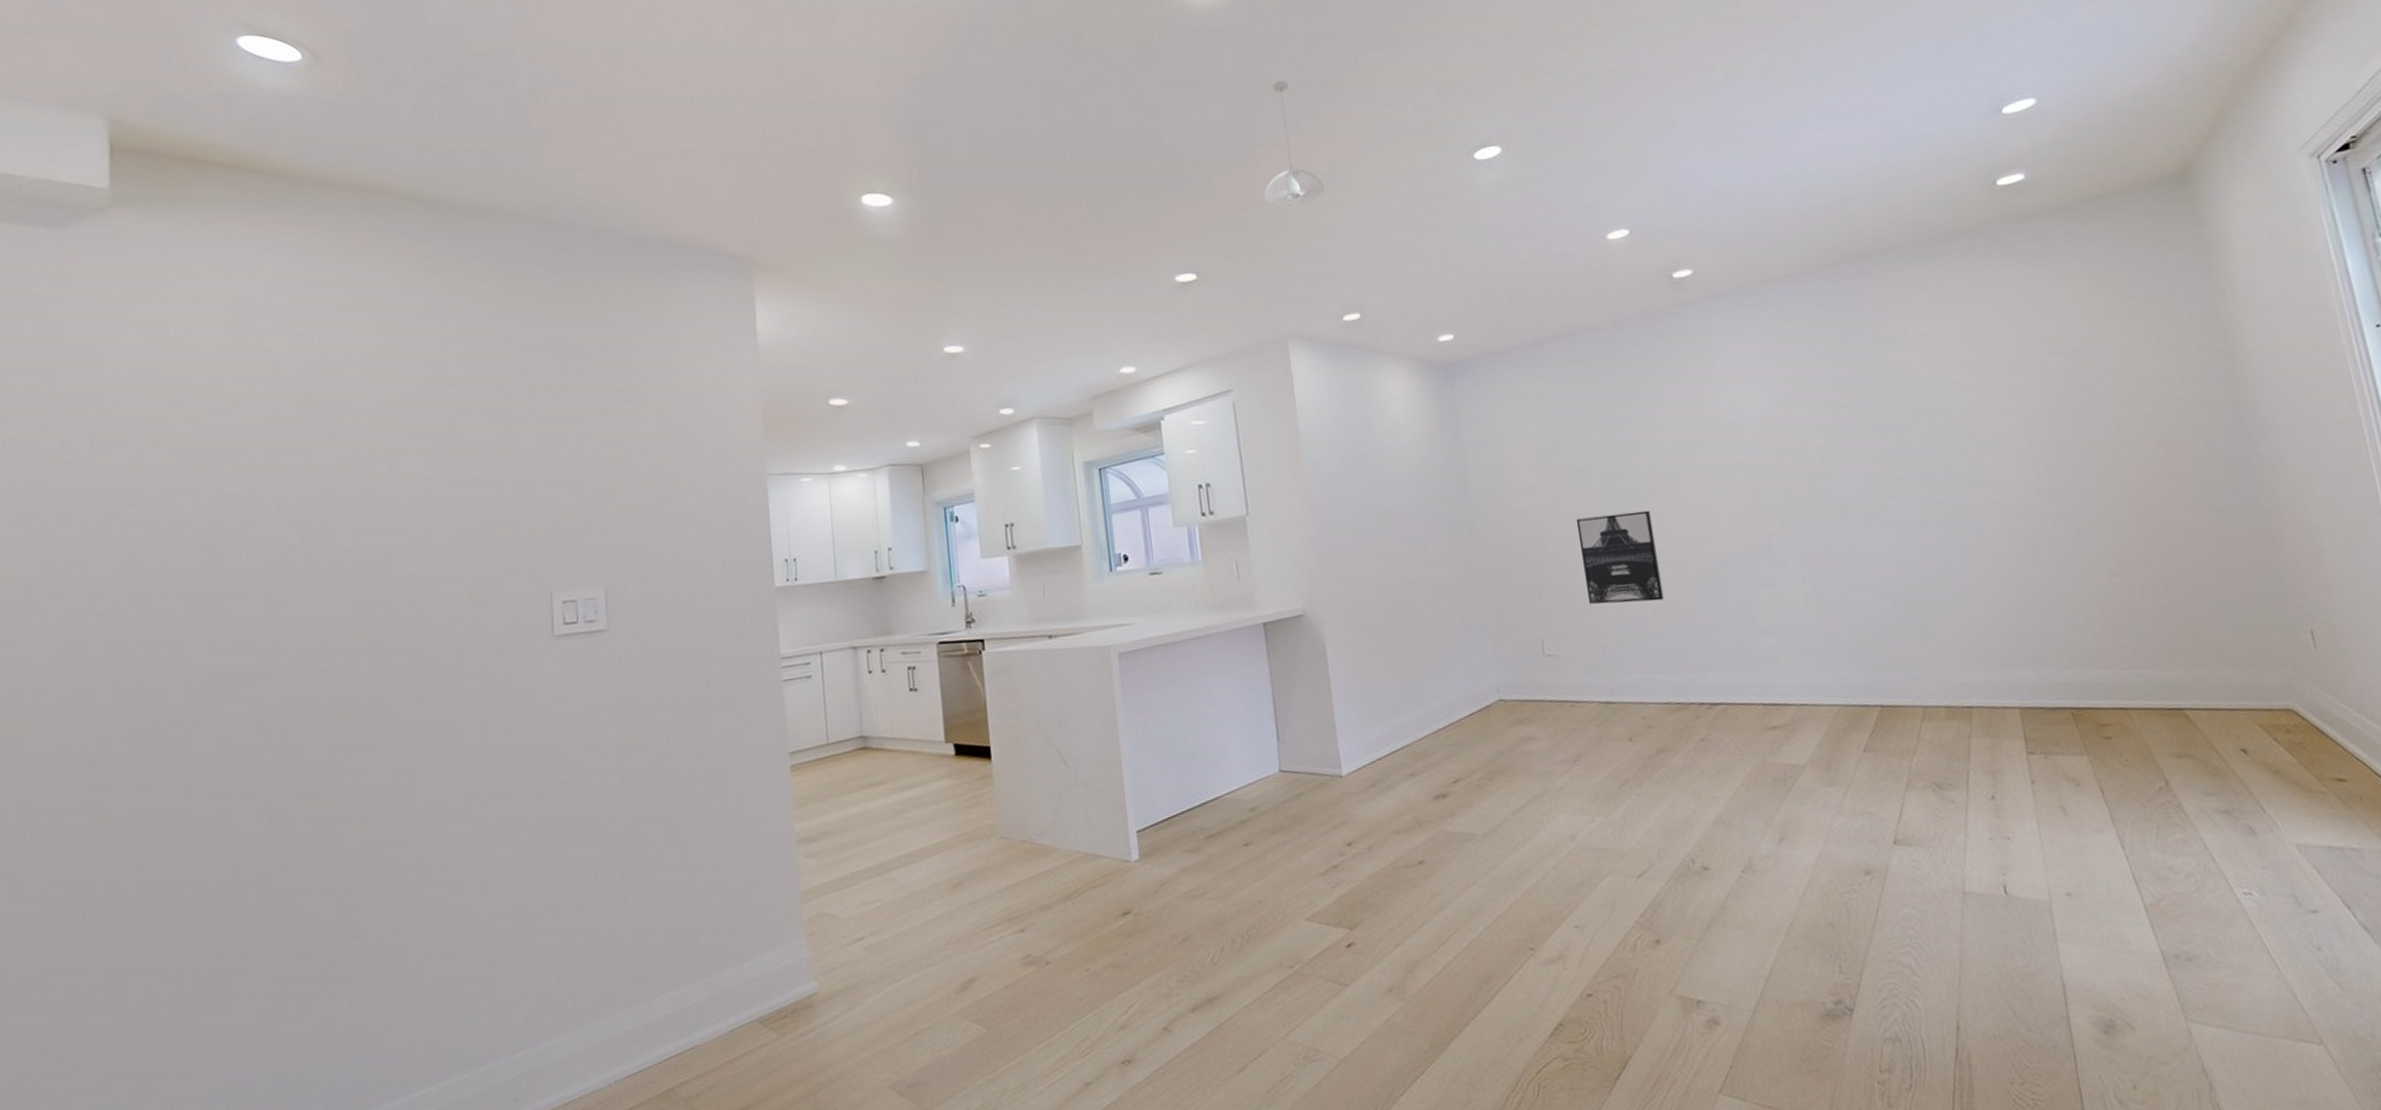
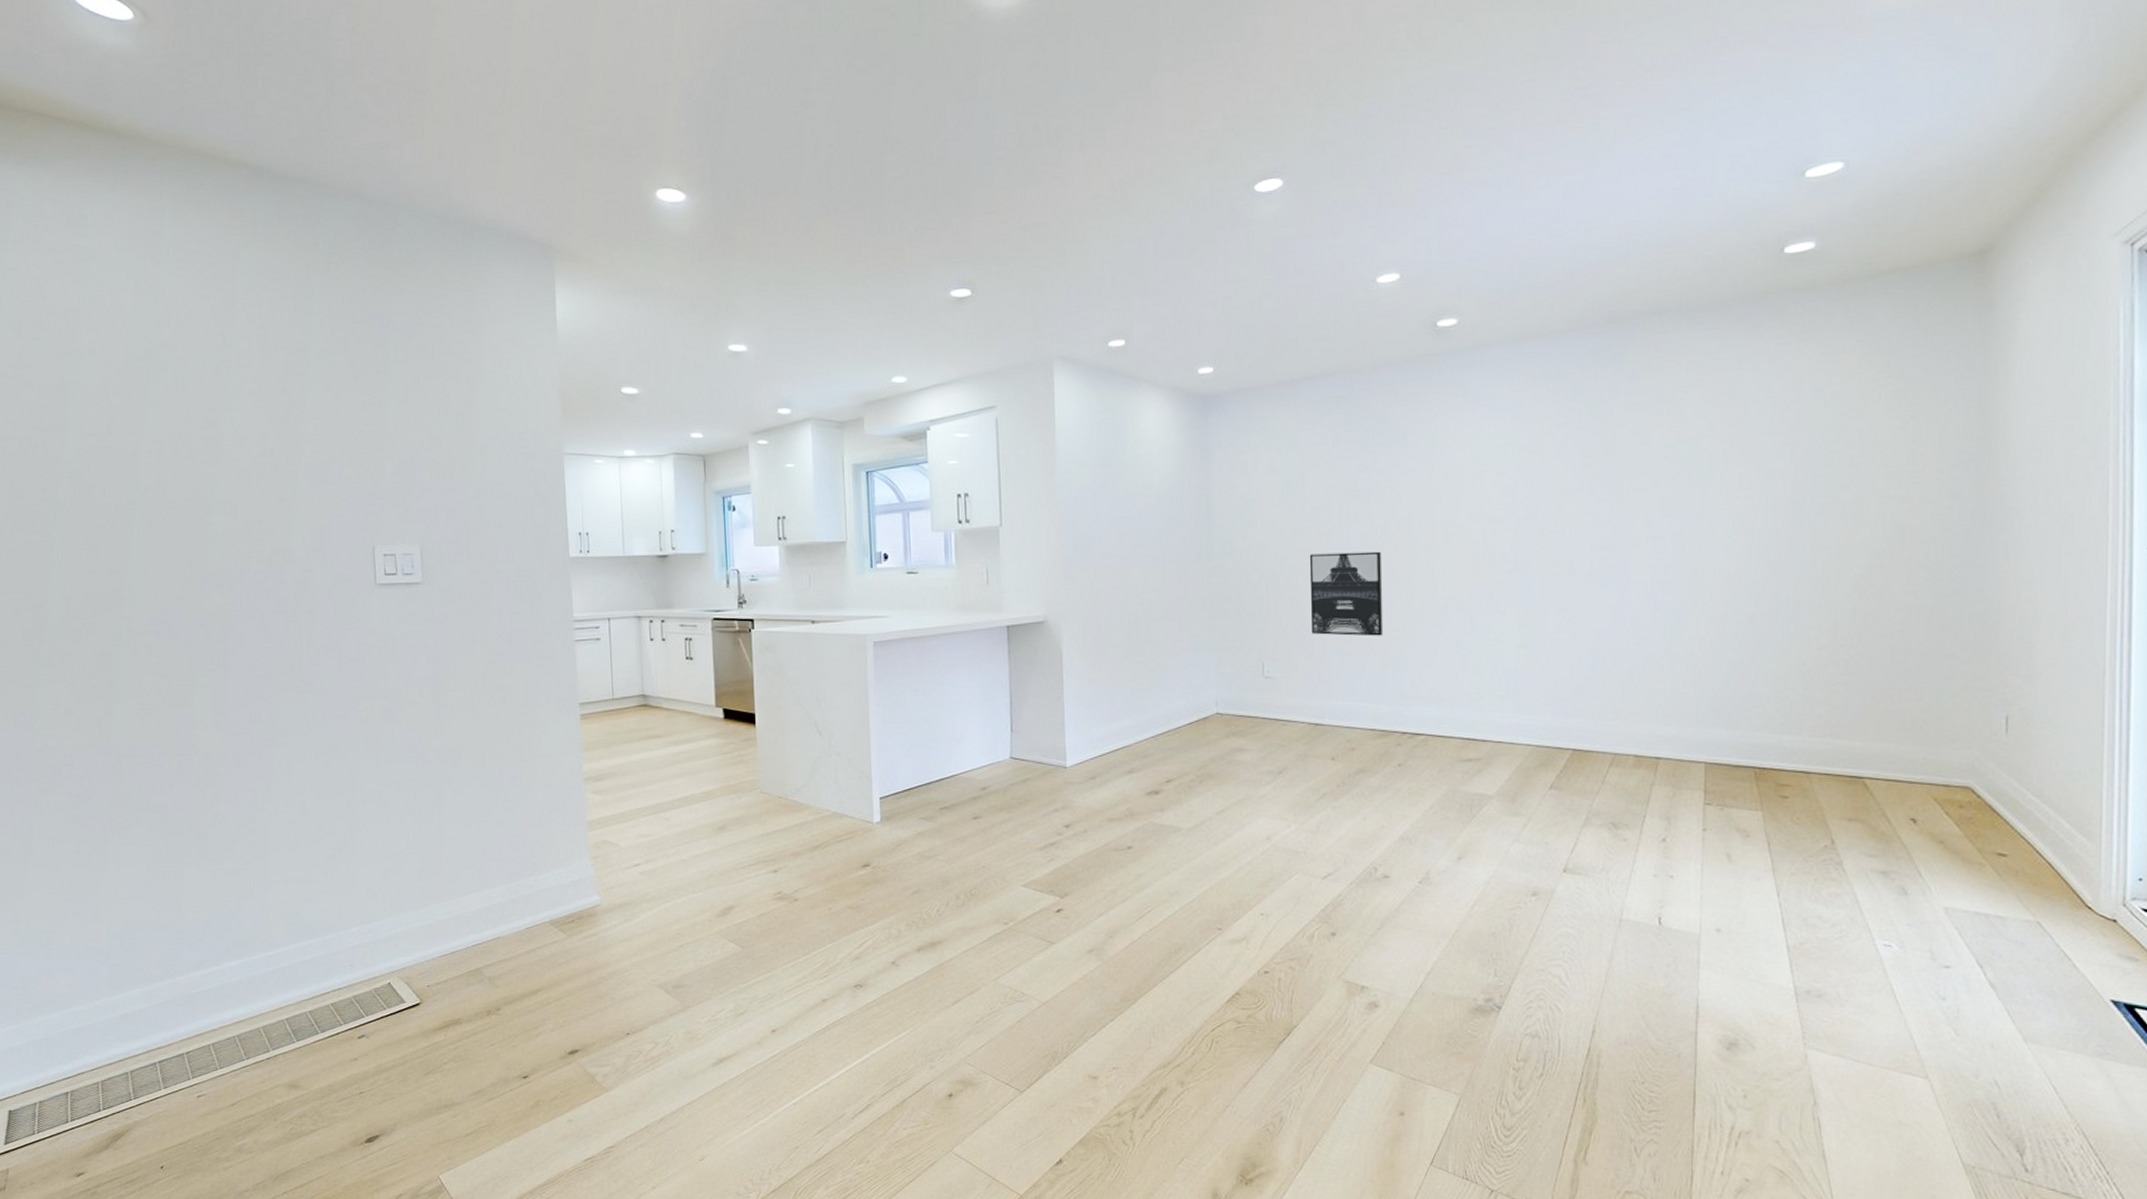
pendant light: present [1263,80,1325,206] -> none [1042,95,1103,228]

